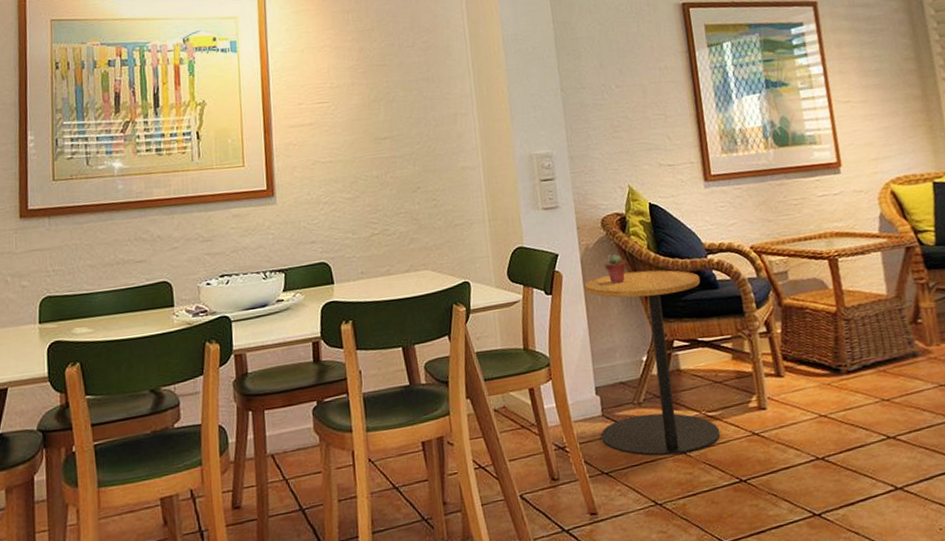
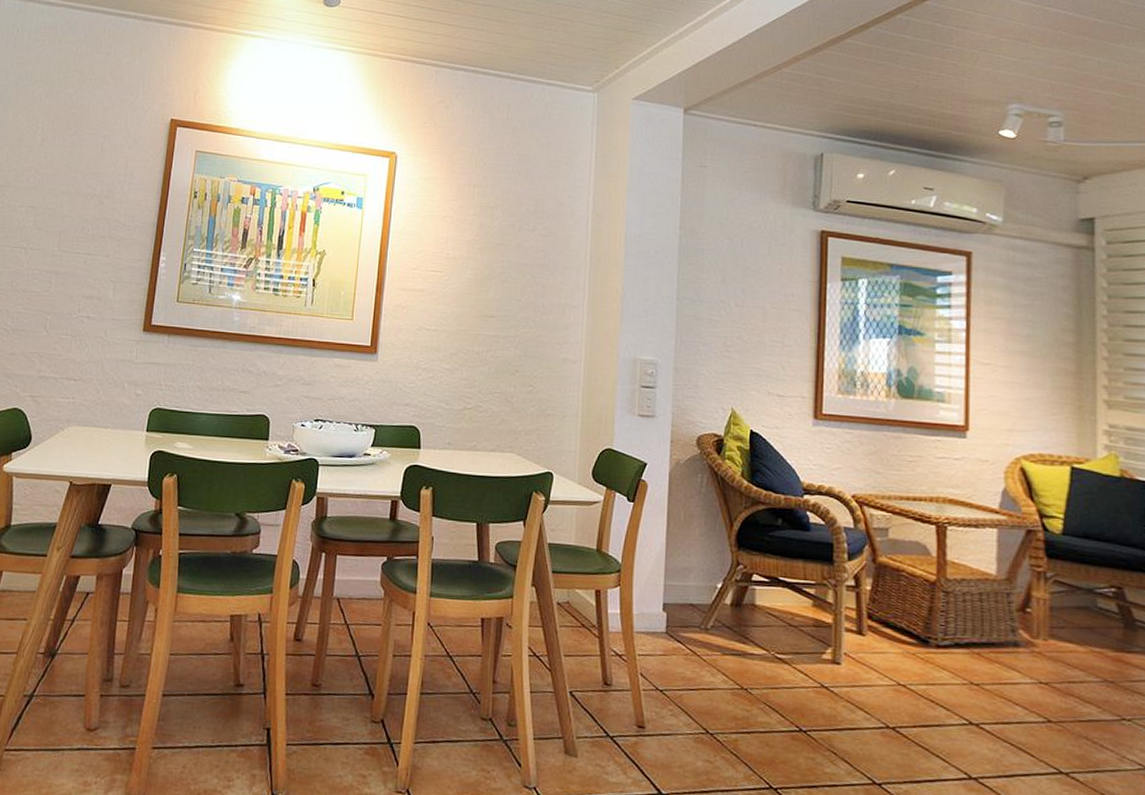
side table: present [585,270,721,456] -> none [661,494,792,691]
potted succulent: present [605,254,626,284] -> none [693,475,716,505]

